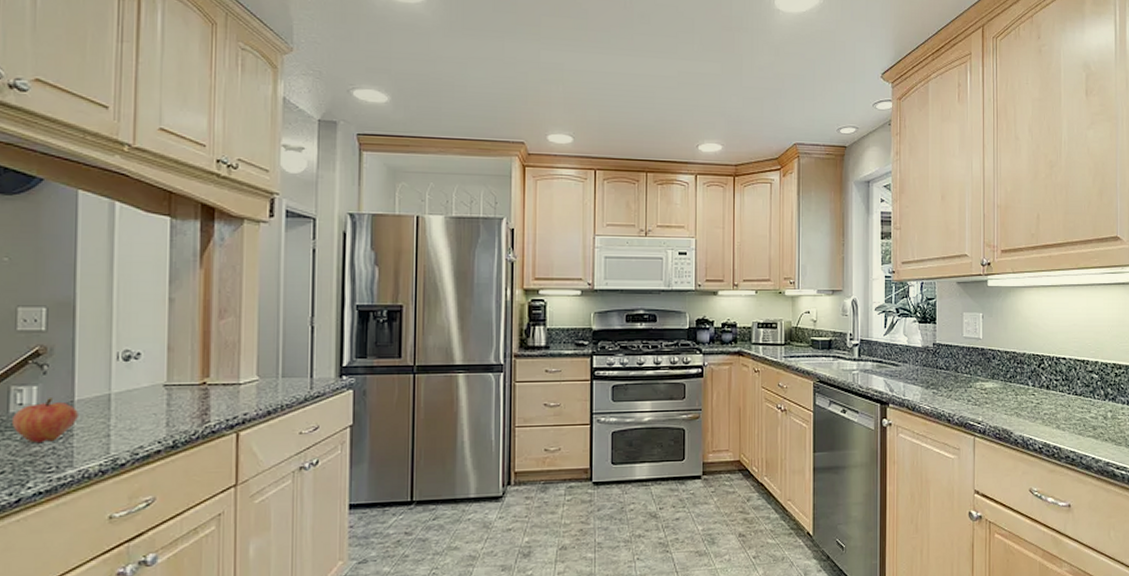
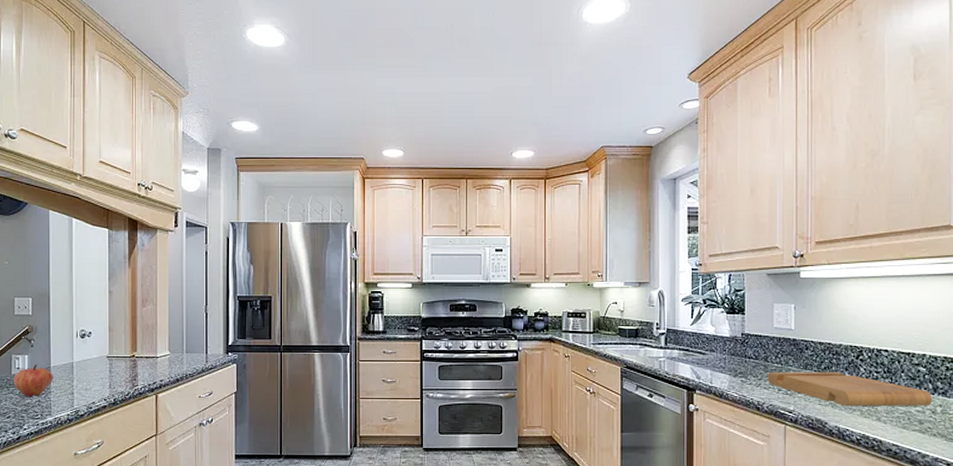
cutting board: none [958,381,1104,415] -> present [767,371,933,407]

